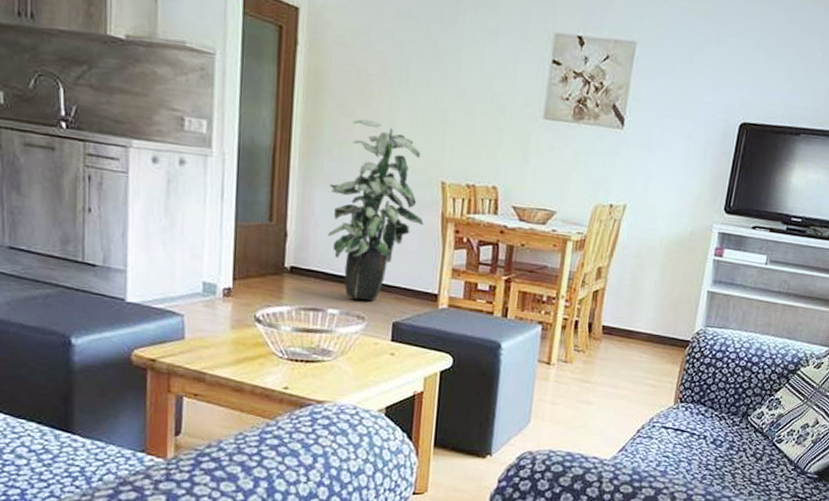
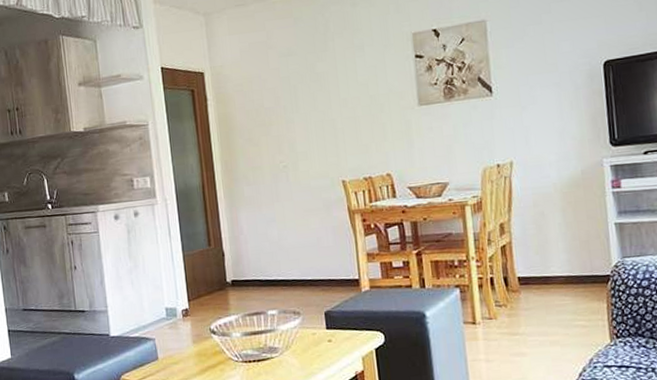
indoor plant: present [327,119,424,302] -> none [250,144,334,298]

